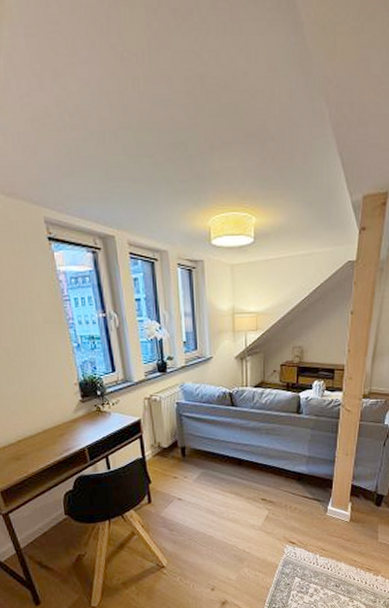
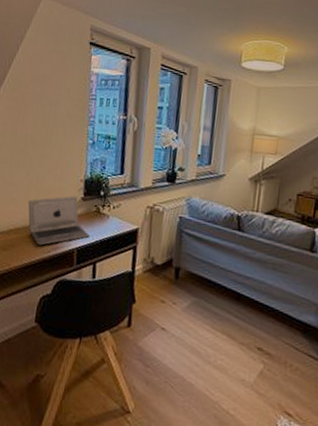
laptop computer: none [28,399,96,450] -> present [28,195,89,246]

